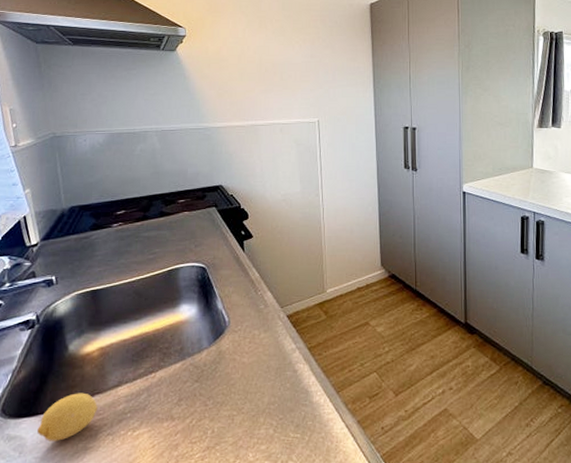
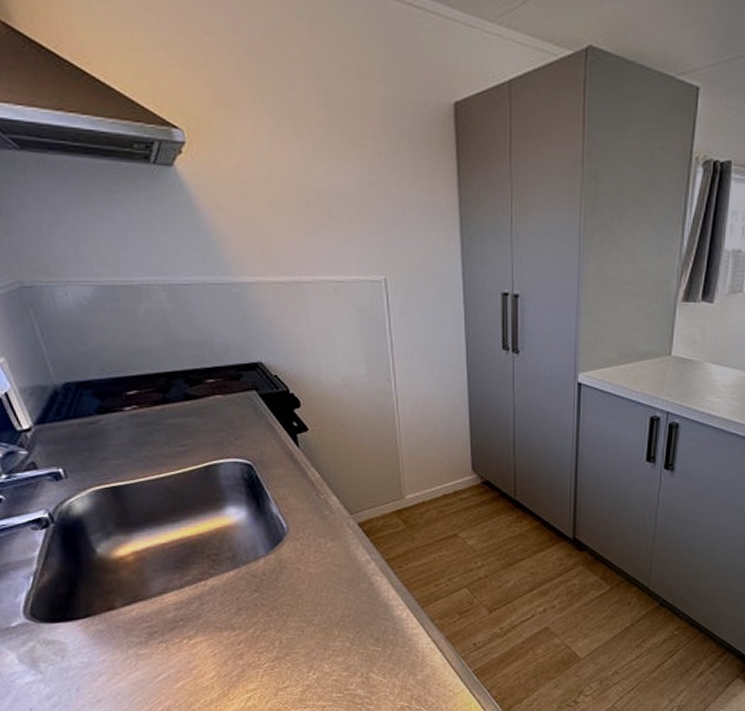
lemon: present [37,393,98,441] -> none [77,599,144,647]

